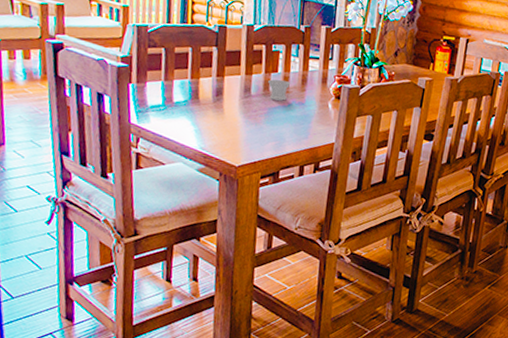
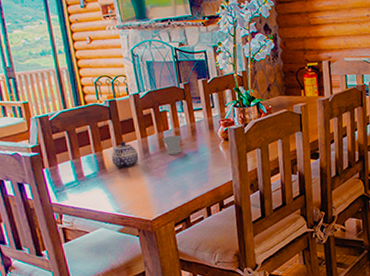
teapot: none [207,73,239,104] -> present [111,141,139,169]

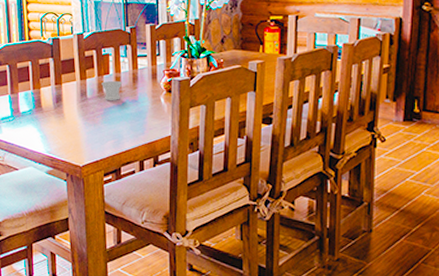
teapot: present [111,141,139,169] -> none [48,81,76,109]

